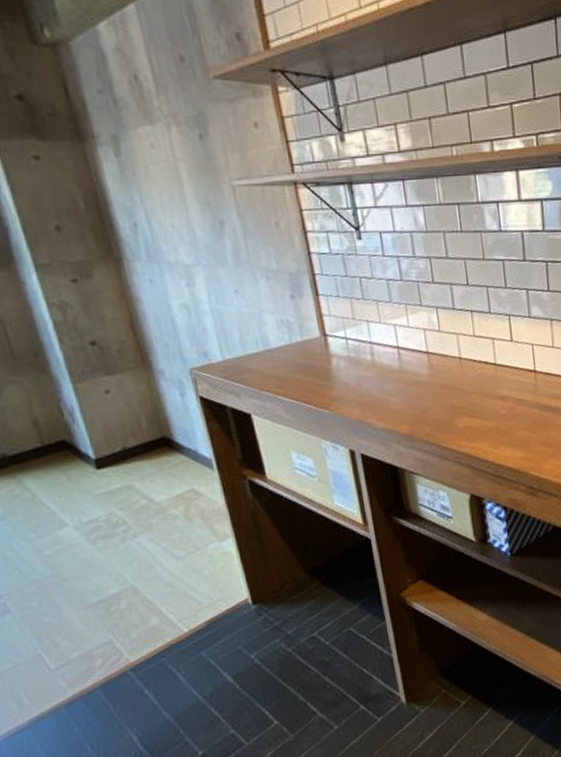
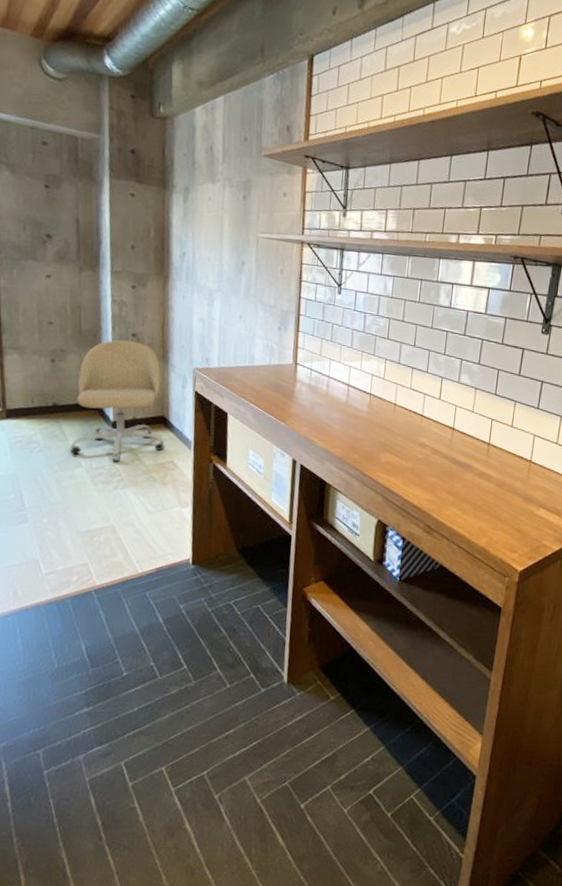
office chair: none [26,350,179,514] -> present [69,340,166,462]

